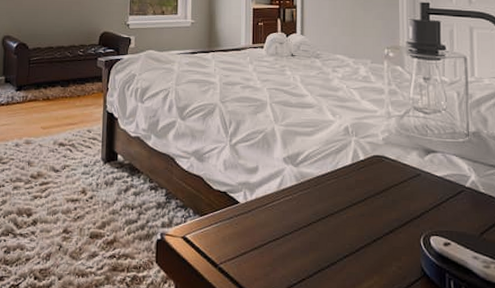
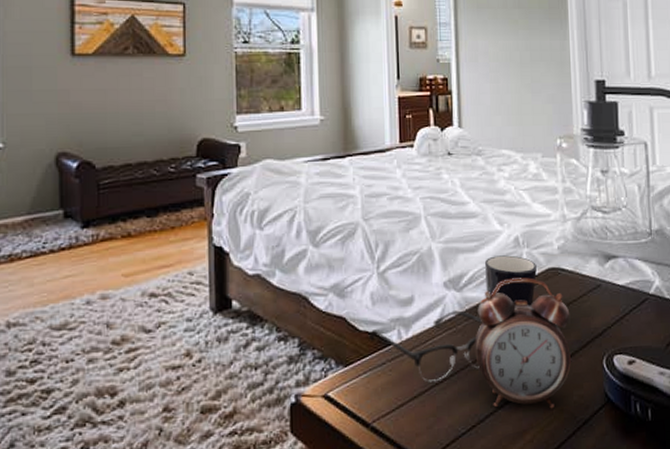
eyeglasses: none [221,182,314,238] -> present [370,310,482,383]
alarm clock: none [307,160,392,275] -> present [475,277,571,409]
mug: none [318,140,364,186] -> present [484,255,538,307]

